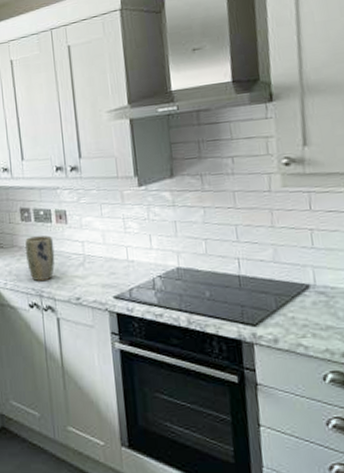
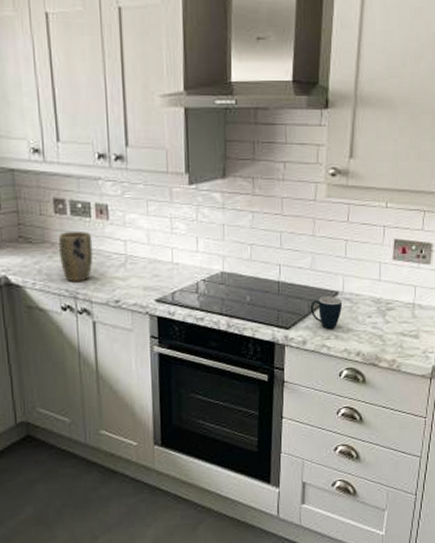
mug: none [277,289,317,326] -> present [310,296,343,329]

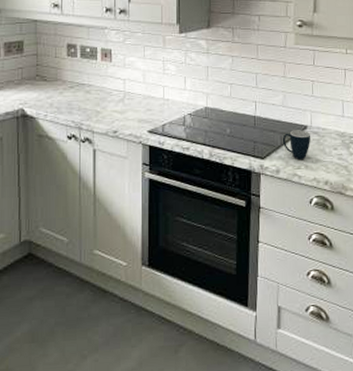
plant pot: present [59,232,93,283] -> none [69,72,97,115]

